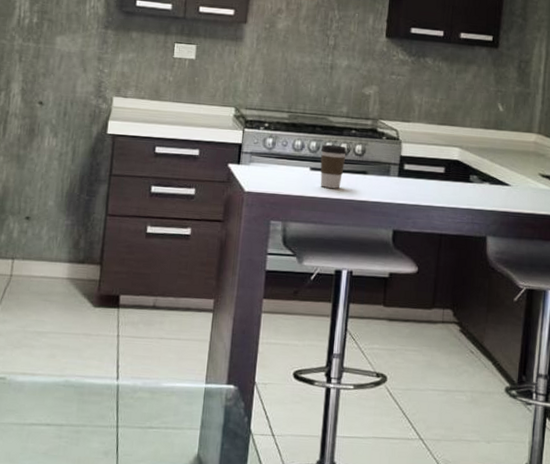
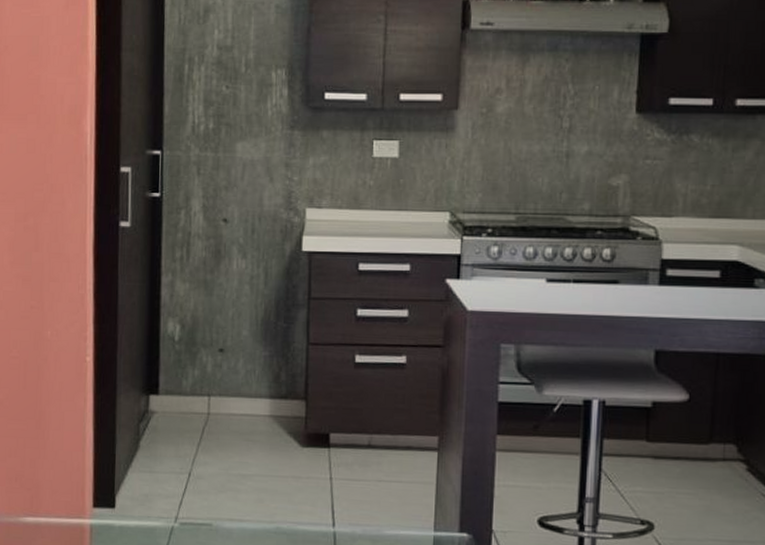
coffee cup: present [320,144,347,189] -> none [558,250,591,303]

